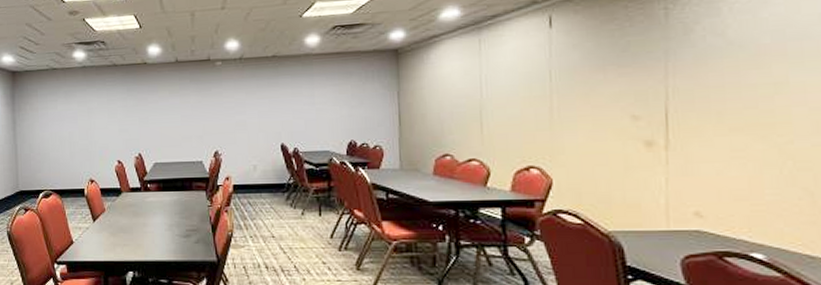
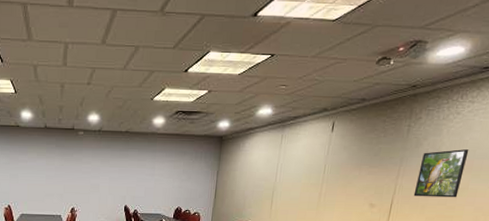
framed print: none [698,29,774,101] -> present [413,149,469,198]

